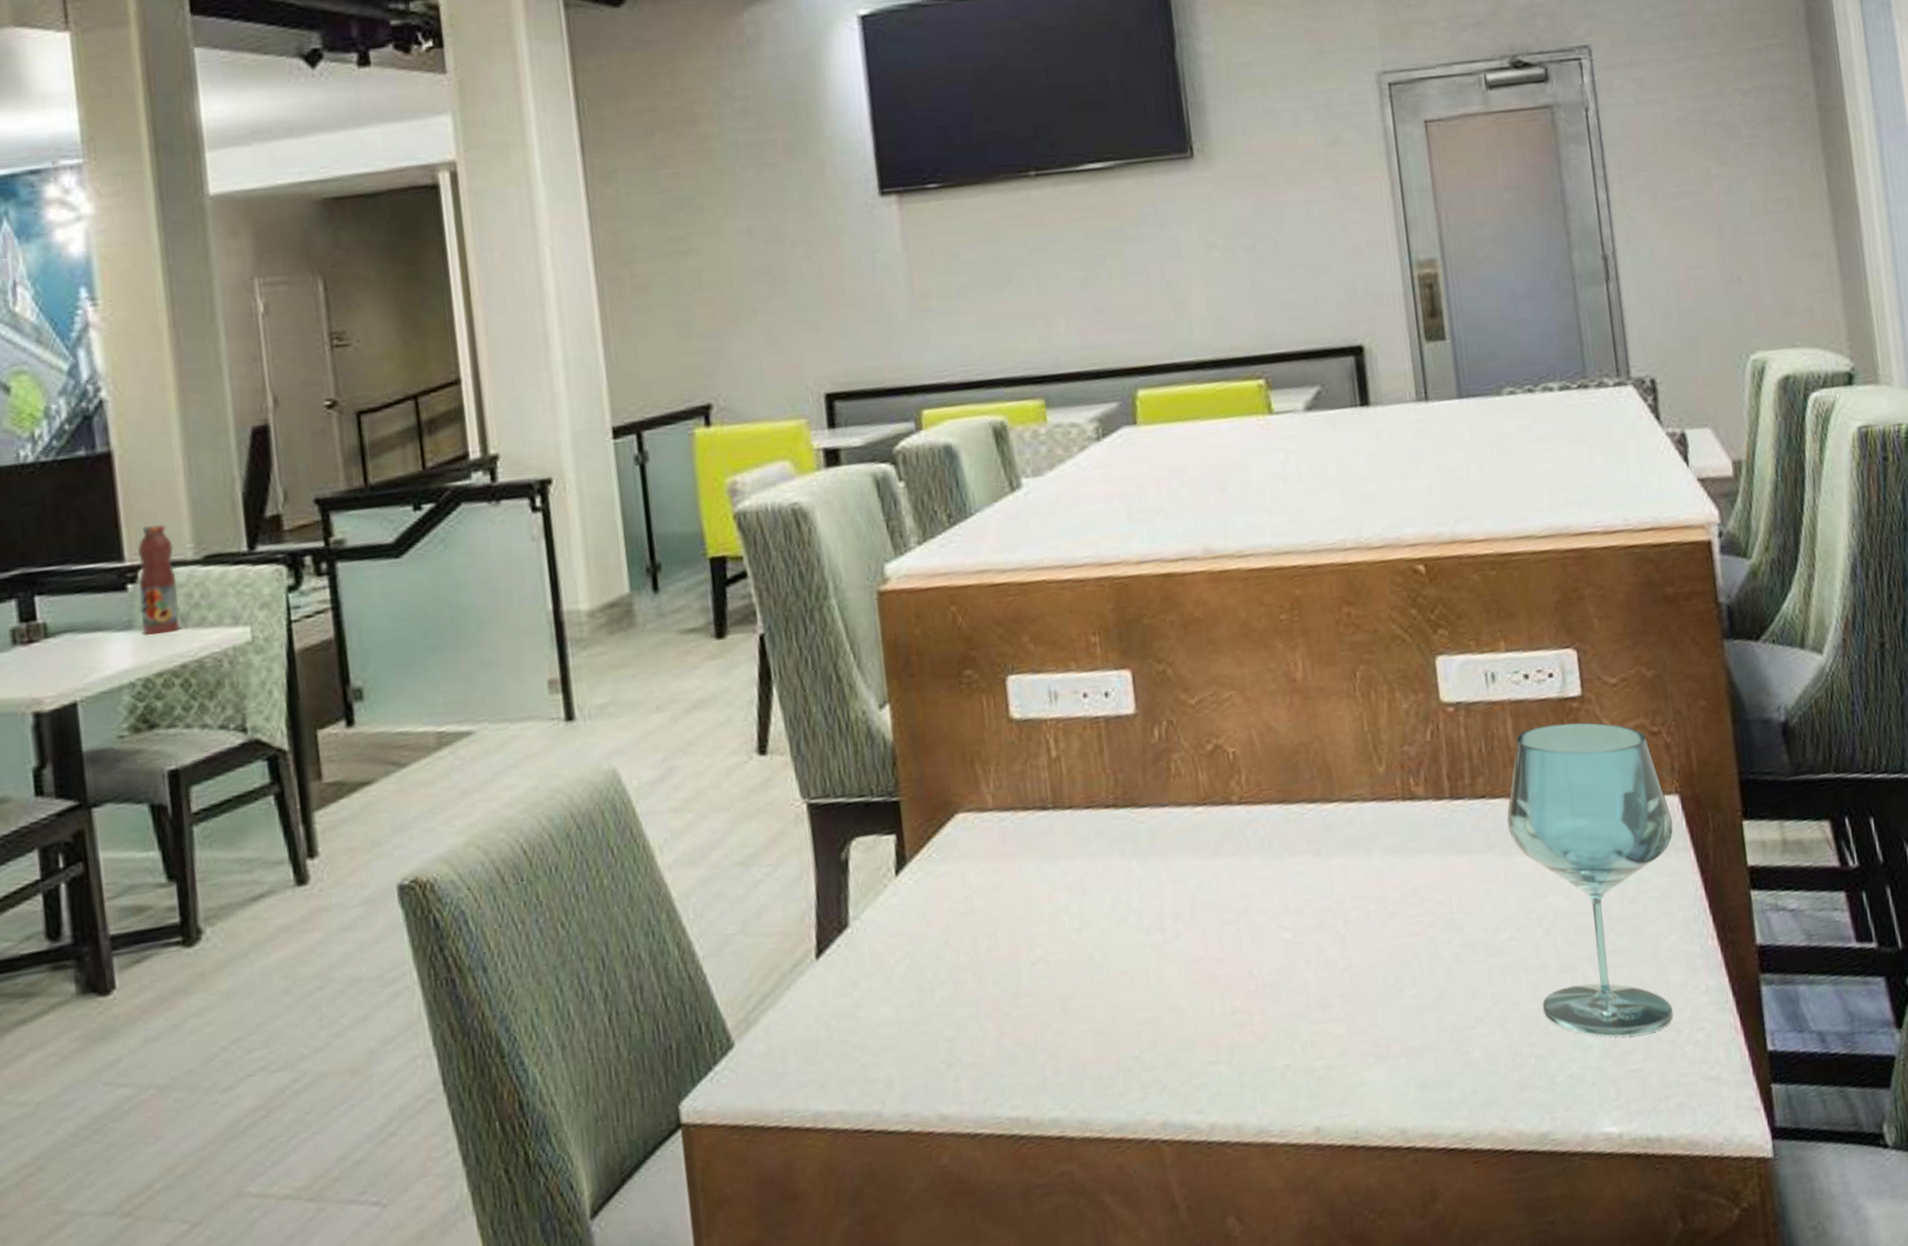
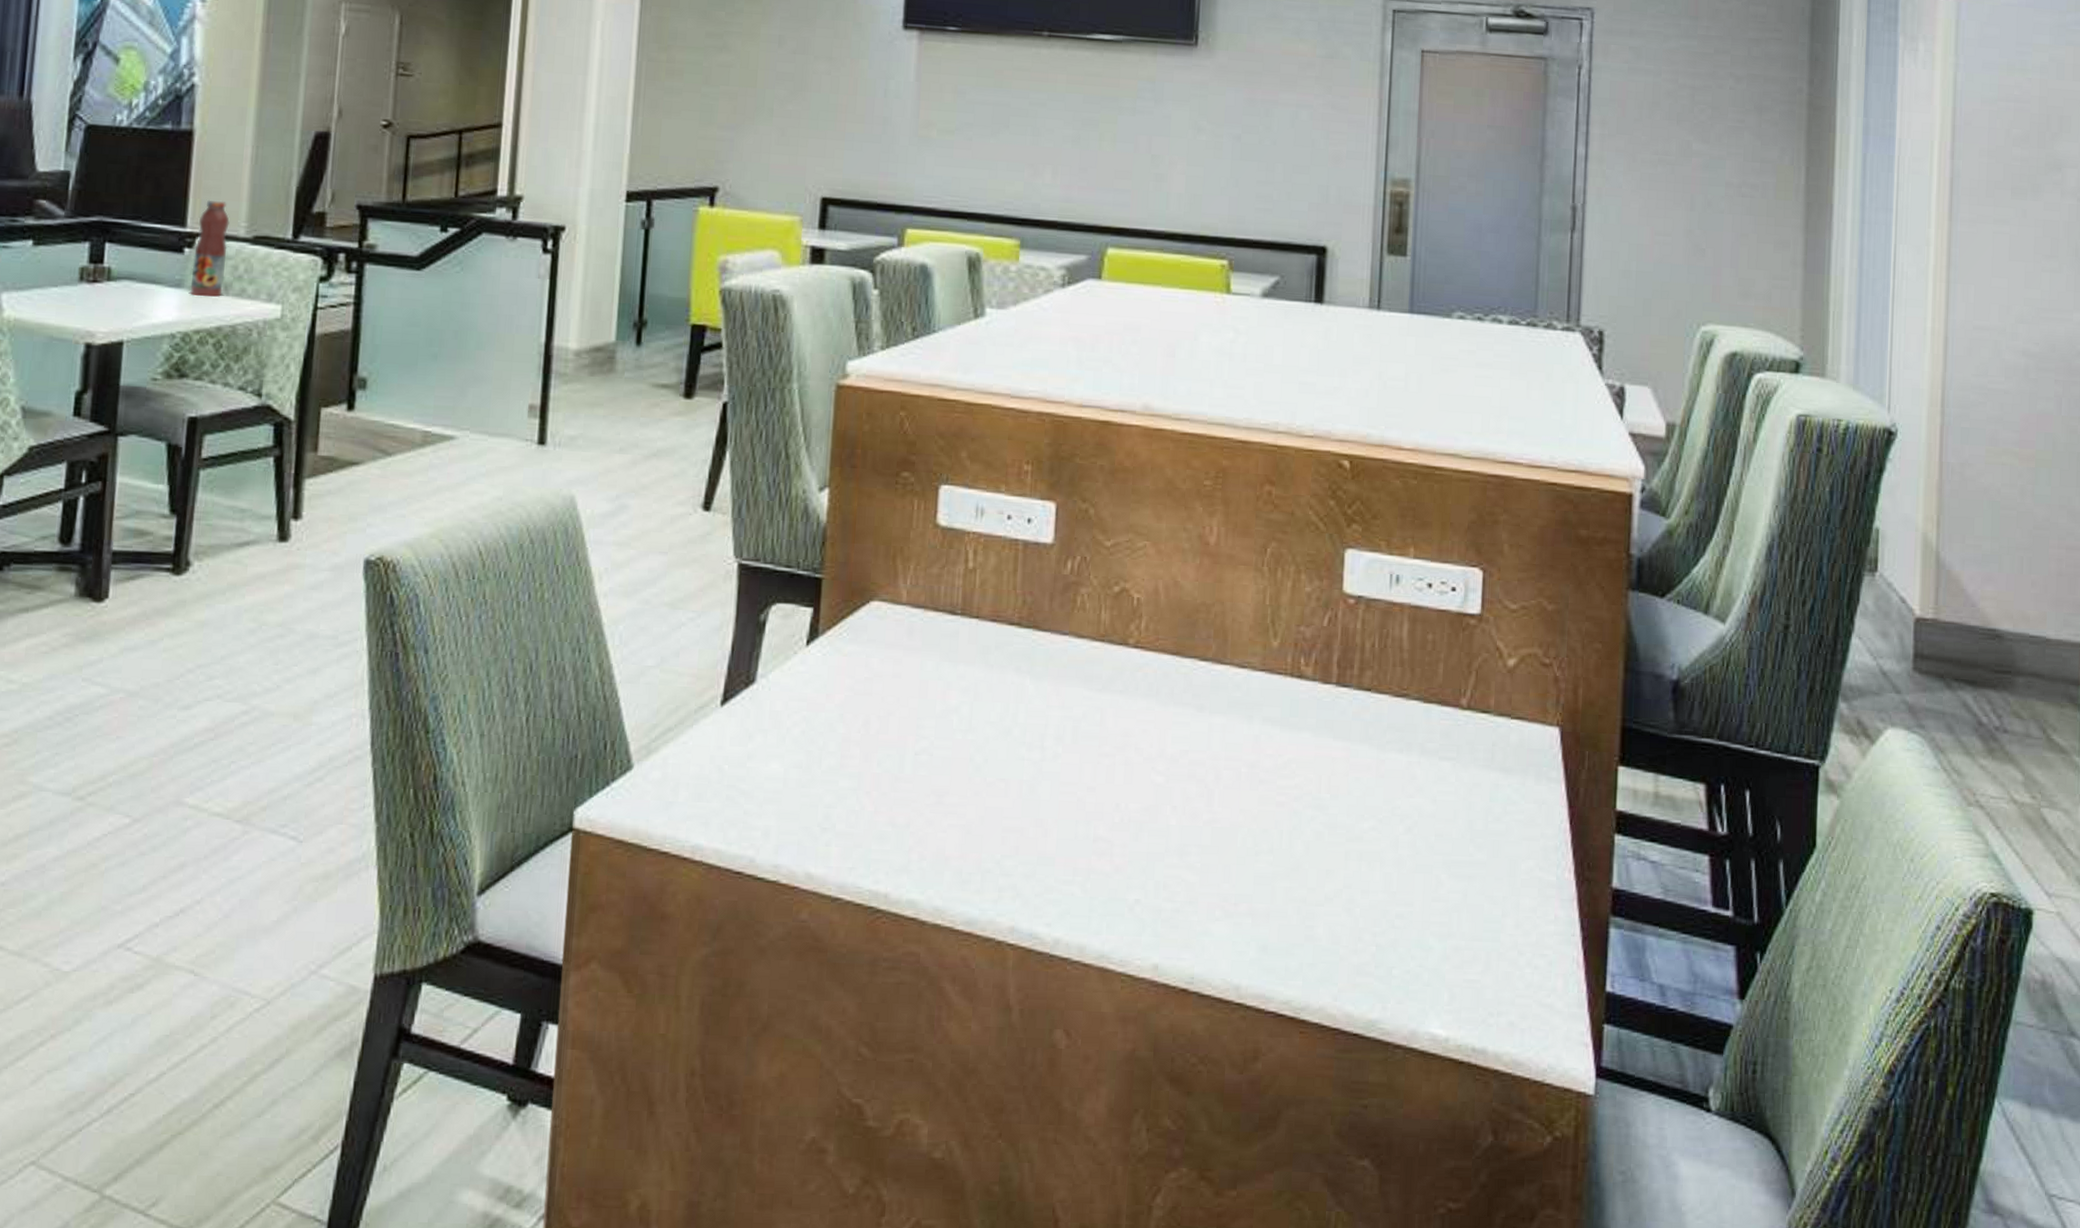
wine glass: present [1507,722,1674,1037] -> none [1387,635,1549,948]

